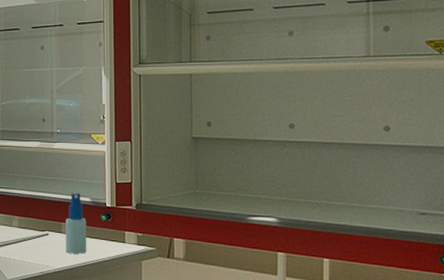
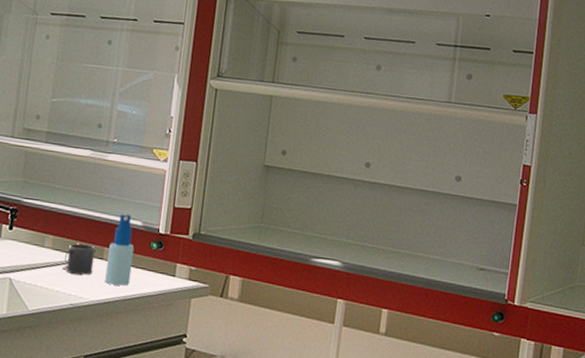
paint can: none [29,220,55,247] -> present [62,242,96,275]

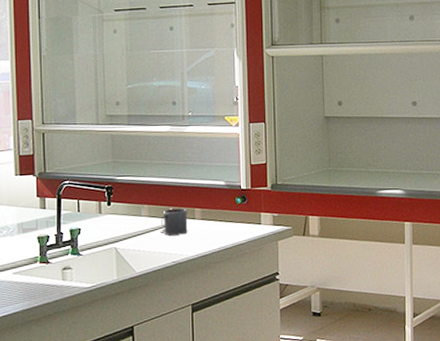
spray bottle: present [105,214,134,286] -> none [199,177,222,240]

